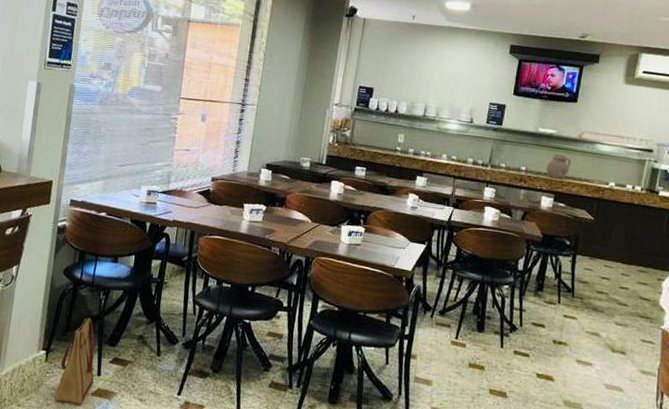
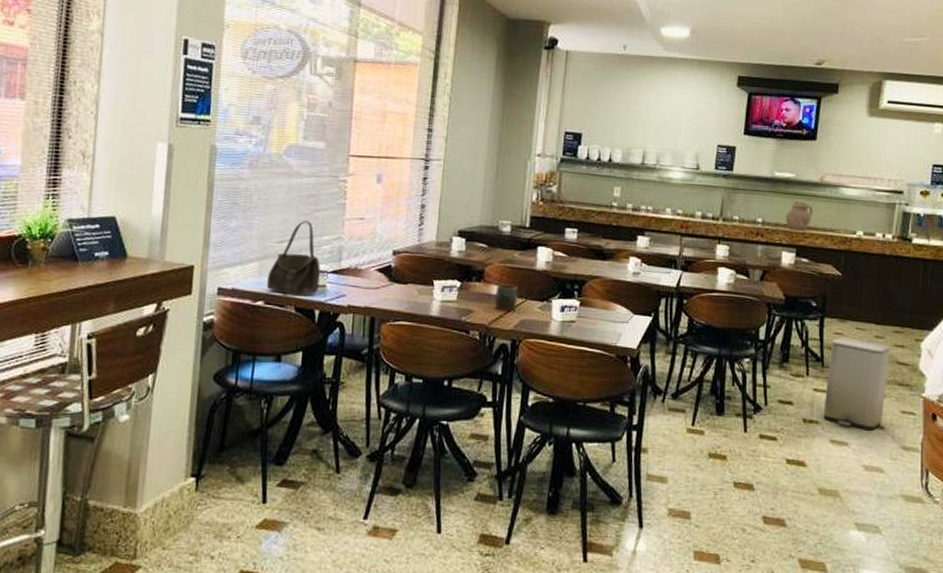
shopping bag: present [54,317,95,404] -> none [209,432,258,541]
handbag: none [108,149,153,211] -> present [266,220,321,296]
mug: none [293,210,314,233] -> present [494,284,519,311]
pedal bin: none [571,272,634,355] -> present [823,336,890,431]

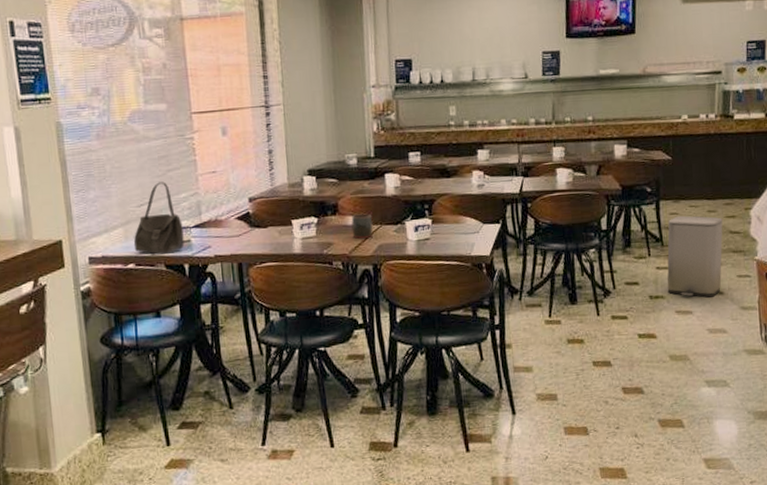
jug: present [785,202,813,232] -> none [613,95,640,125]

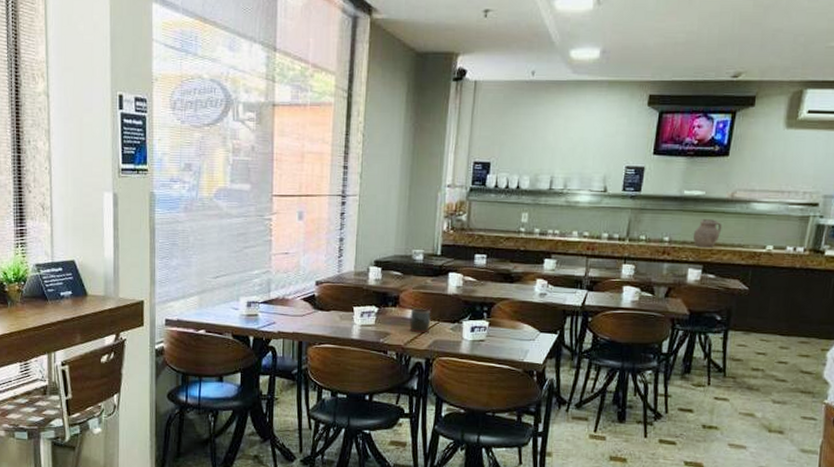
handbag: present [133,182,185,255] -> none [206,257,252,325]
jug: none [613,95,640,125] -> present [693,219,722,249]
pedal bin: present [667,215,723,298] -> none [722,348,795,435]

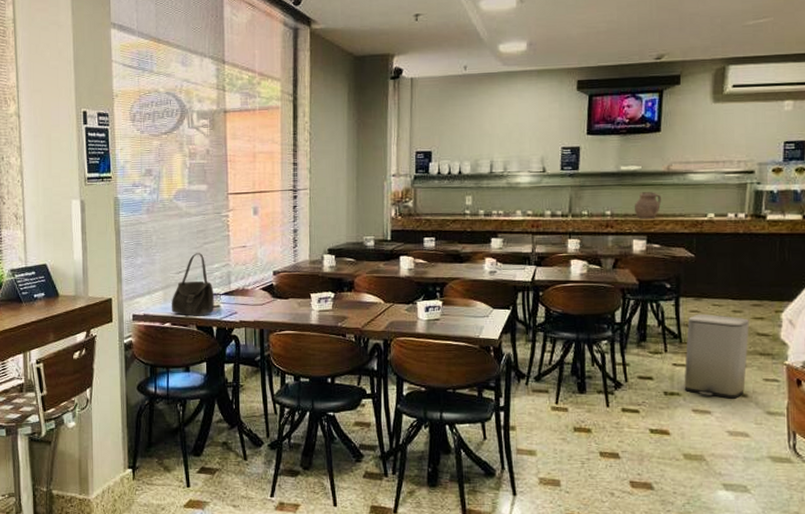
handbag: none [206,257,252,325] -> present [171,253,214,316]
mug: present [409,308,431,332] -> none [365,292,386,314]
pedal bin: none [722,348,795,435] -> present [684,314,749,399]

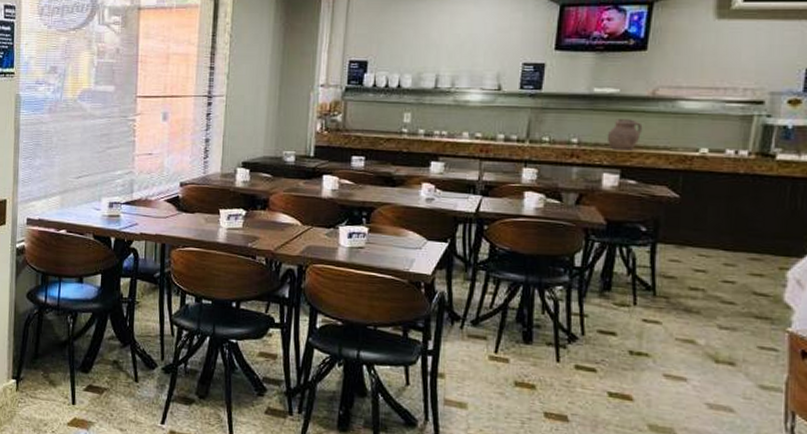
handbag: present [171,253,214,316] -> none [67,158,115,225]
pedal bin: present [684,314,749,399] -> none [655,264,744,367]

